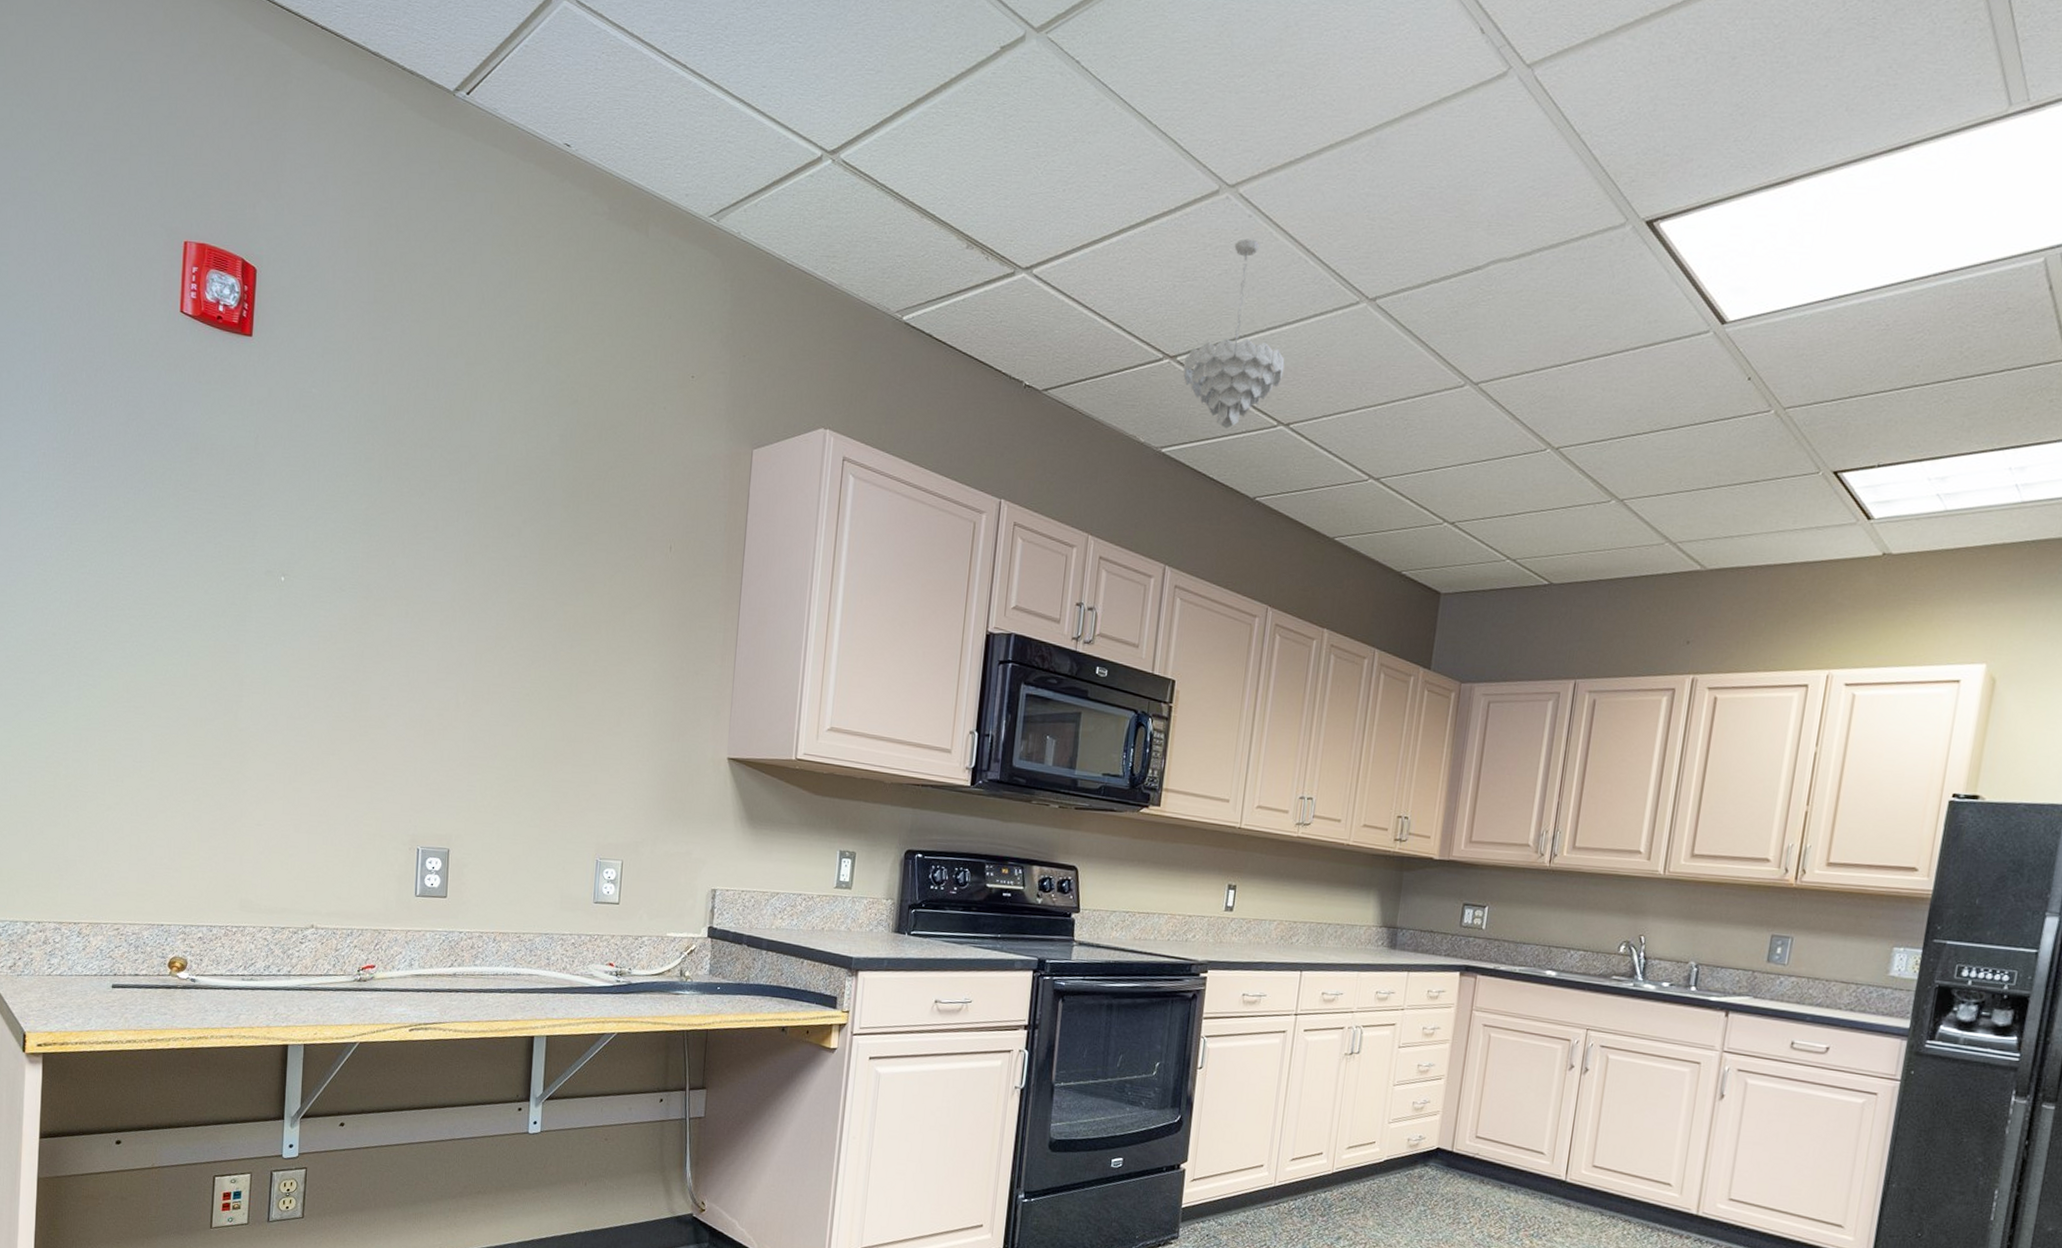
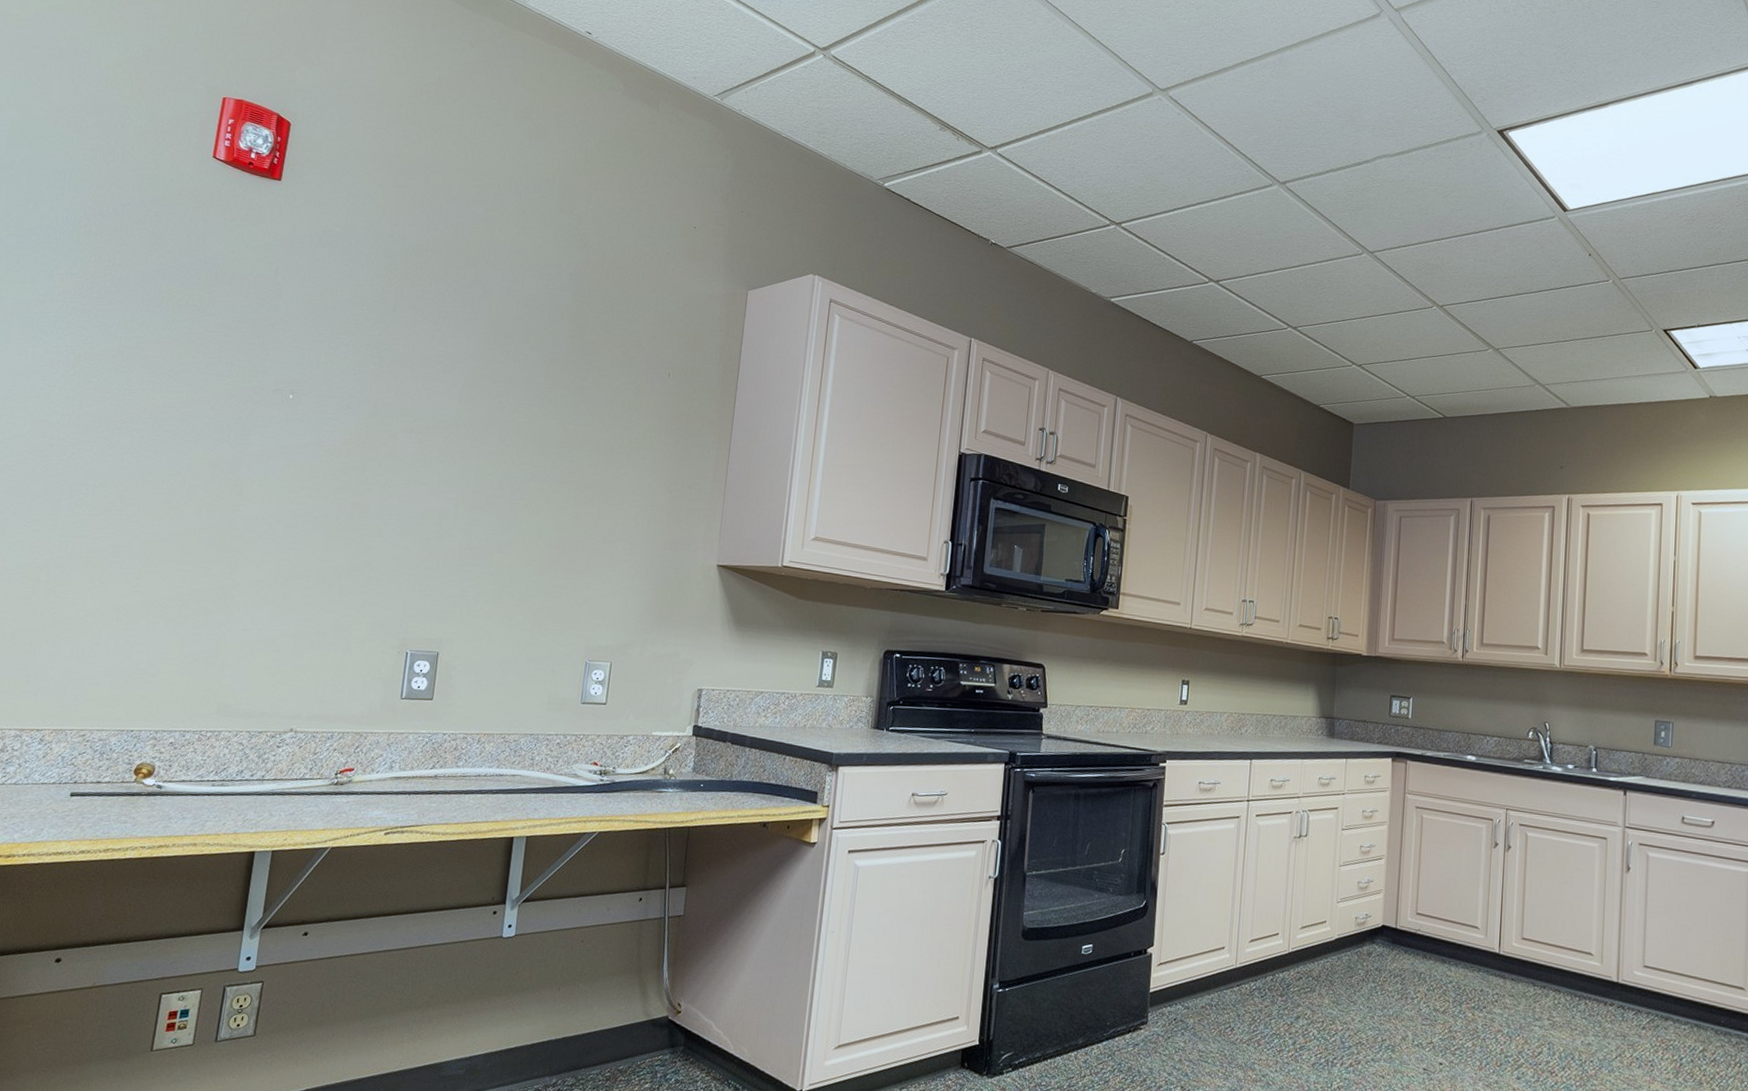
pendant light: present [1183,238,1285,429] -> none [1127,131,1213,283]

